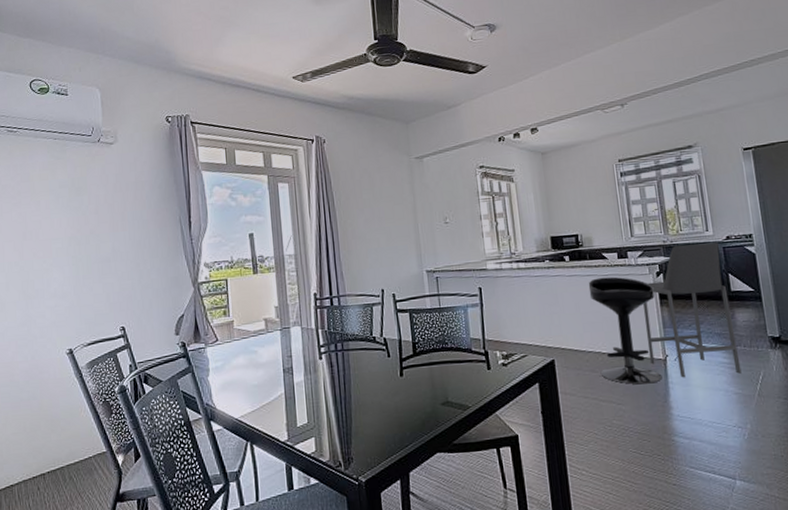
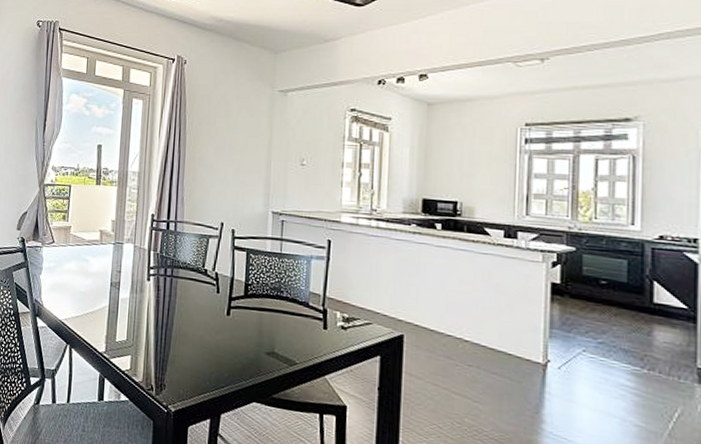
bar stool: present [588,276,662,385] -> none [458,254,545,389]
bar stool: present [643,242,742,378] -> none [524,235,650,404]

